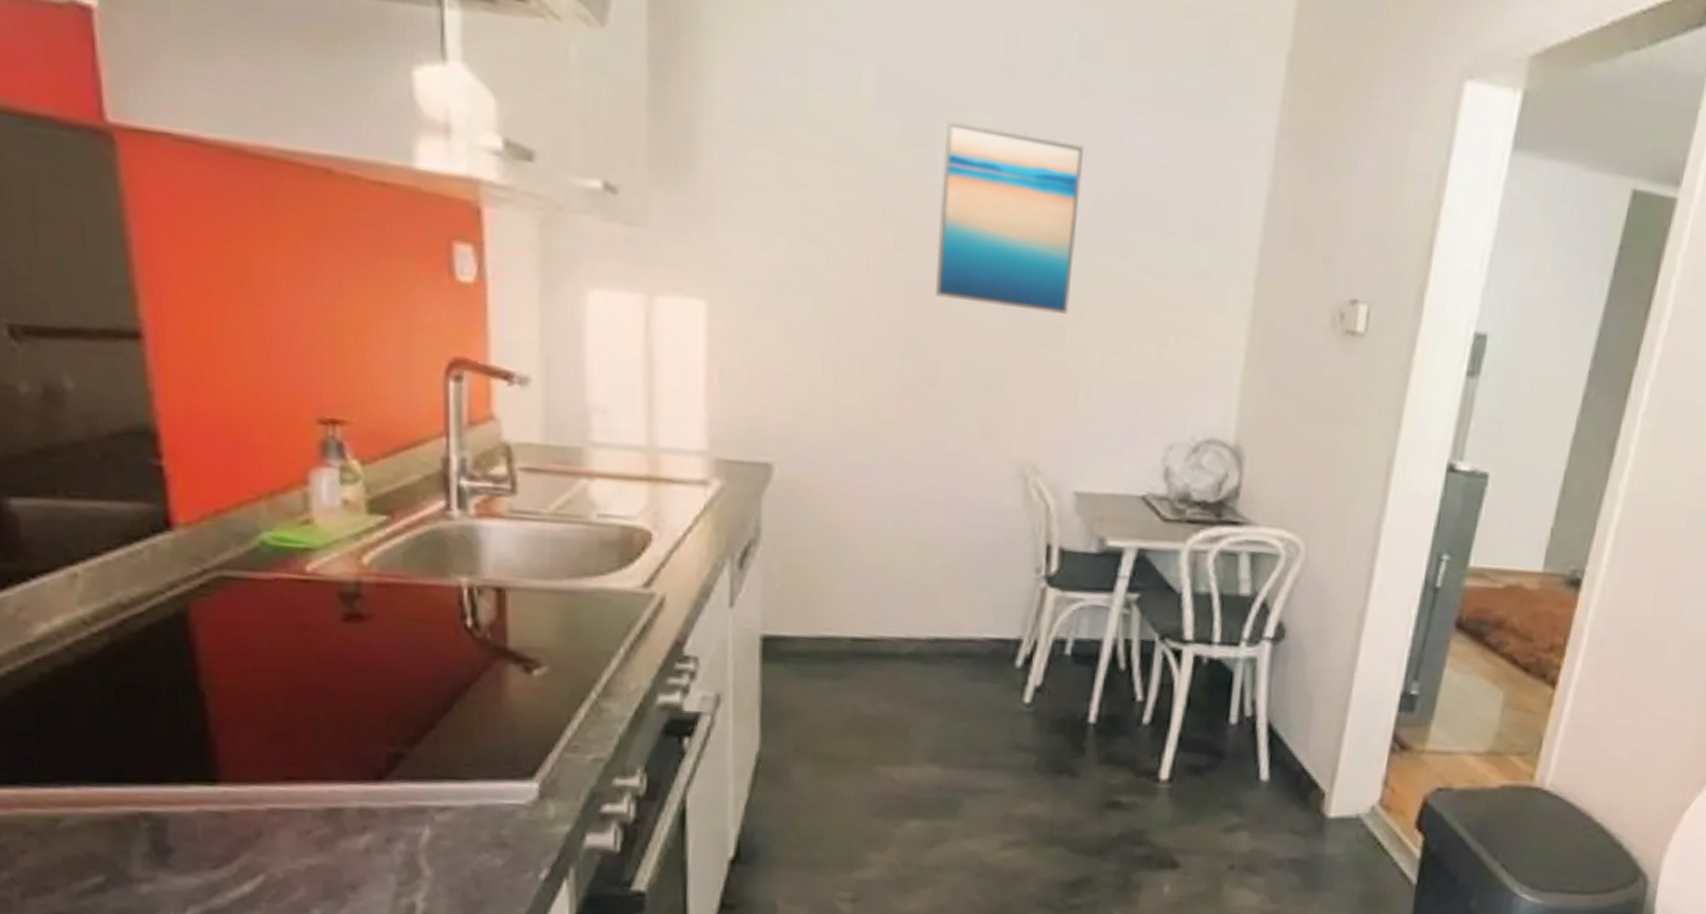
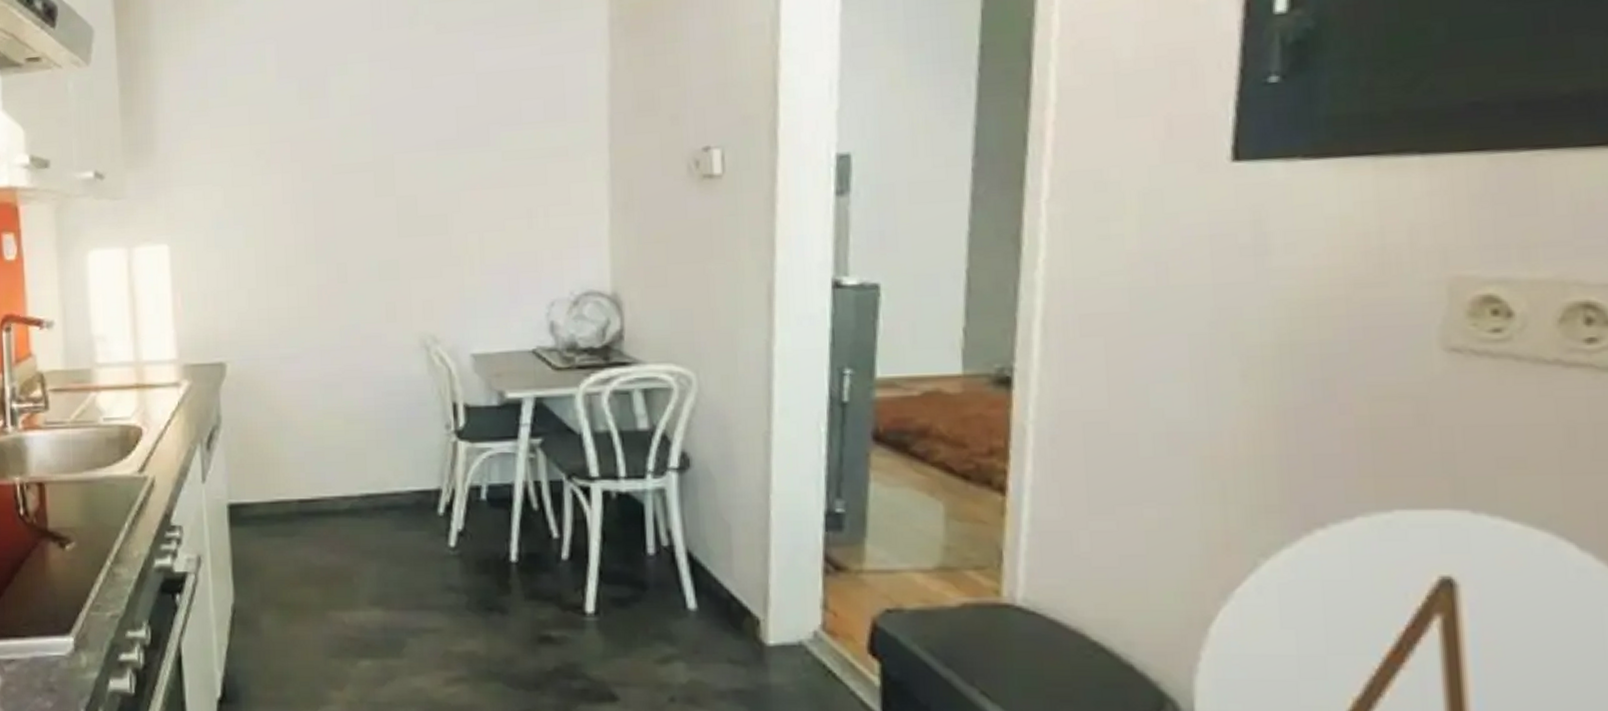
wall art: present [936,120,1083,314] -> none [333,70,447,211]

